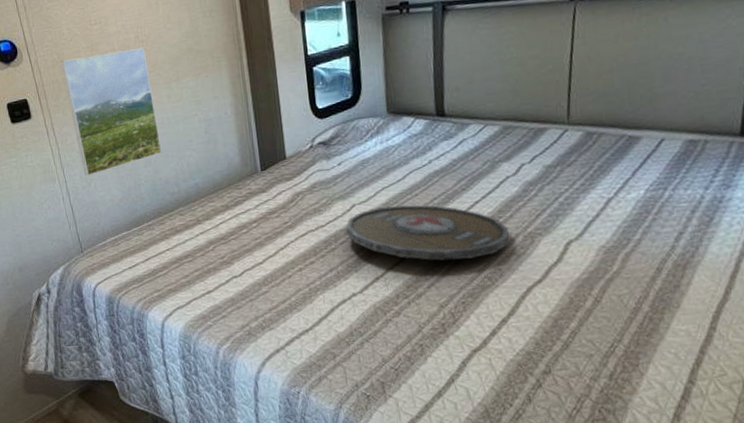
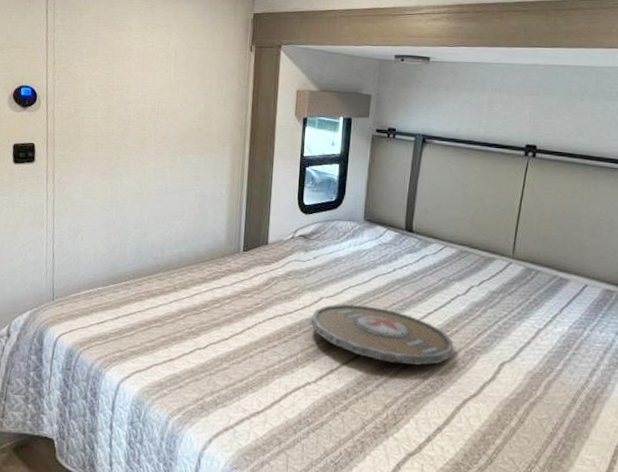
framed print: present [60,47,163,176] -> none [73,115,158,227]

